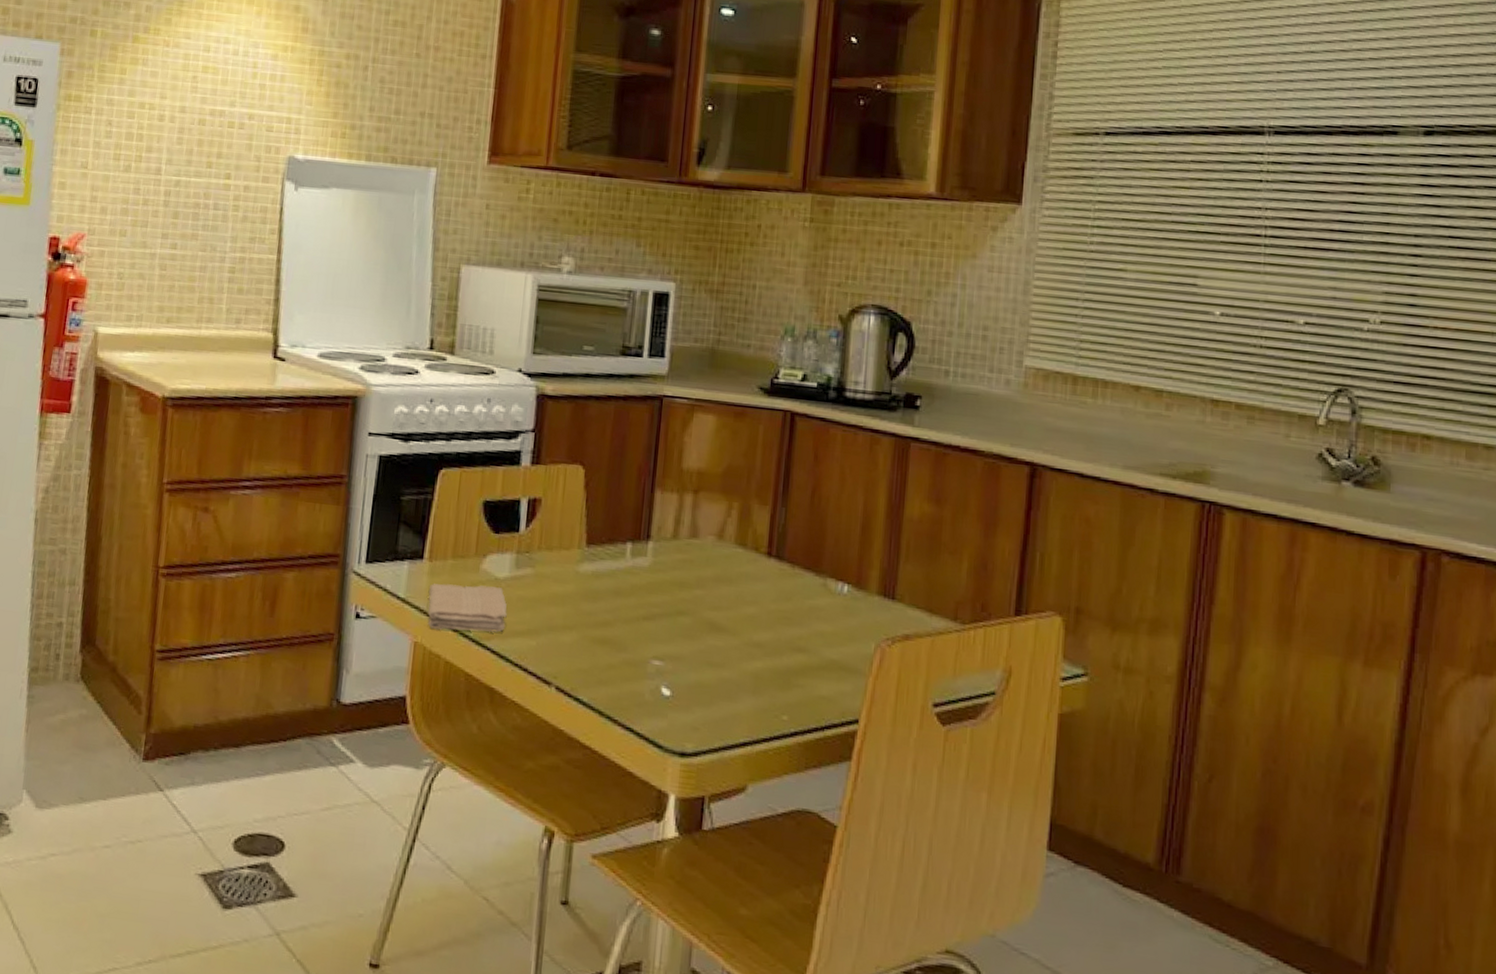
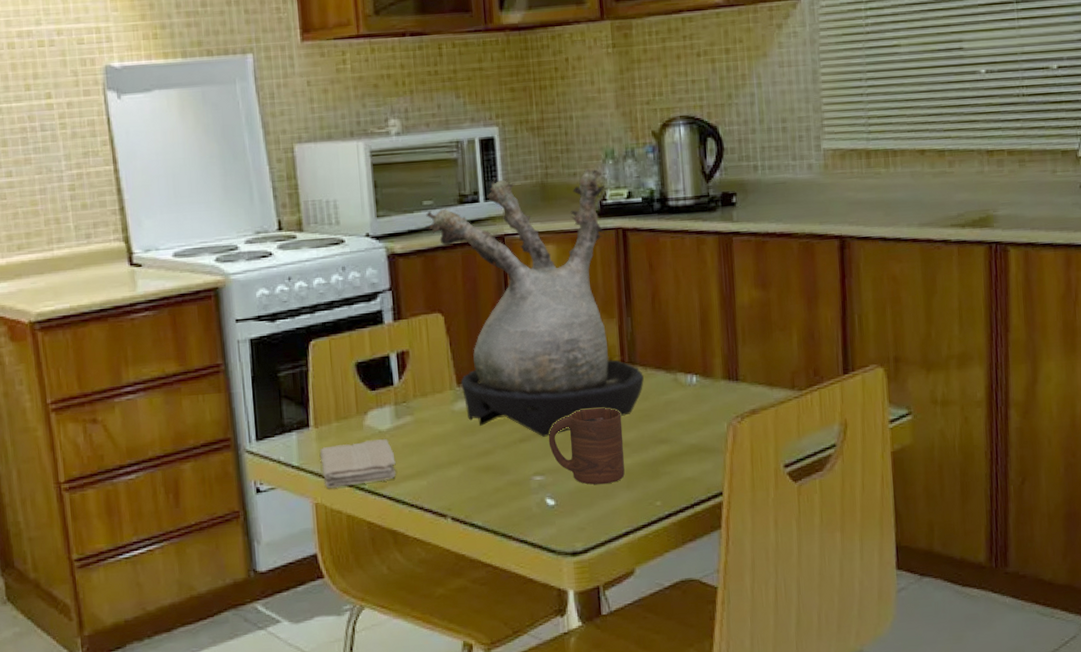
plant: none [581,334,790,620] -> present [425,168,644,437]
cup: none [674,597,759,685] -> present [548,408,625,485]

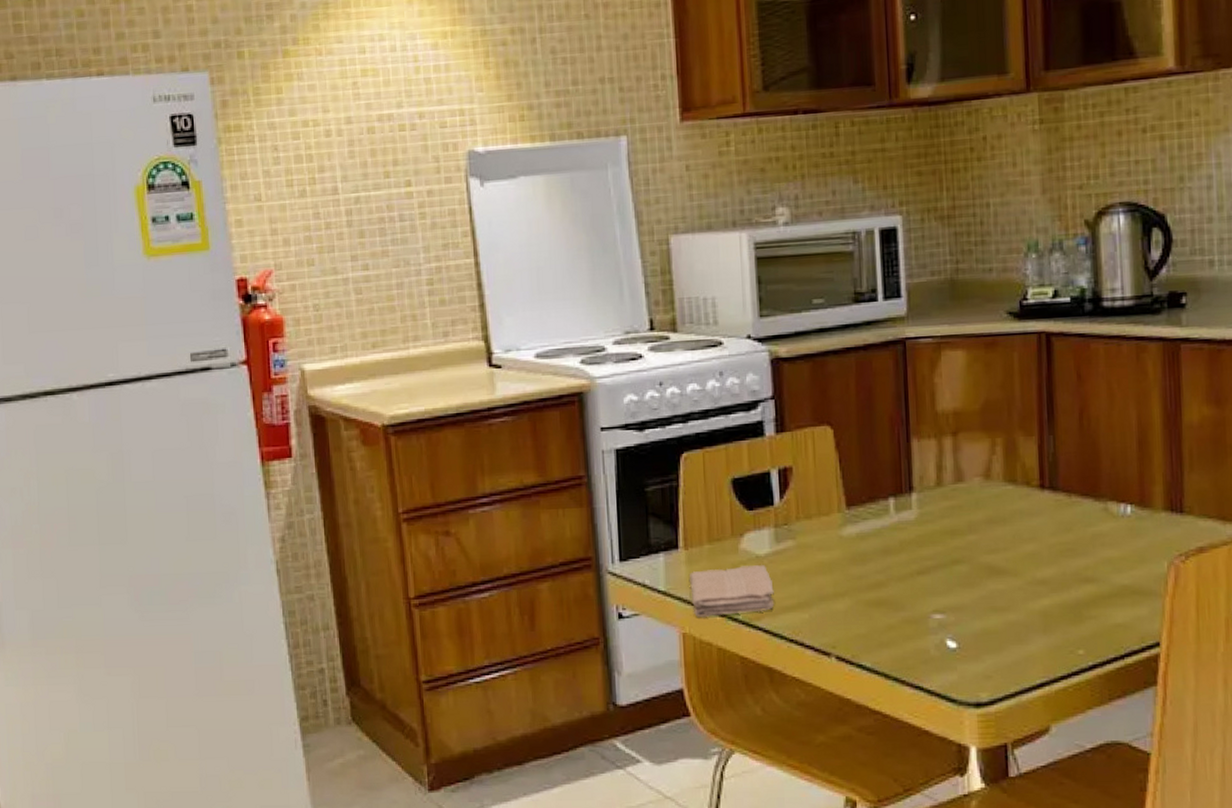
plant: present [425,168,644,437] -> none [814,263,1067,570]
cup: present [548,408,625,485] -> none [951,538,1041,628]

